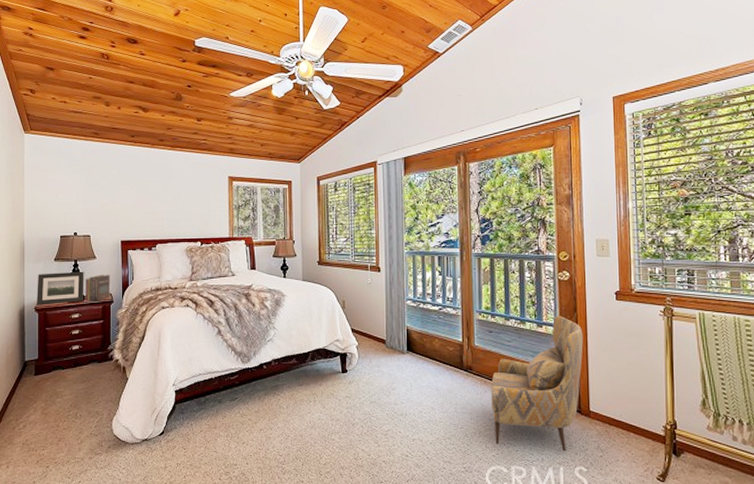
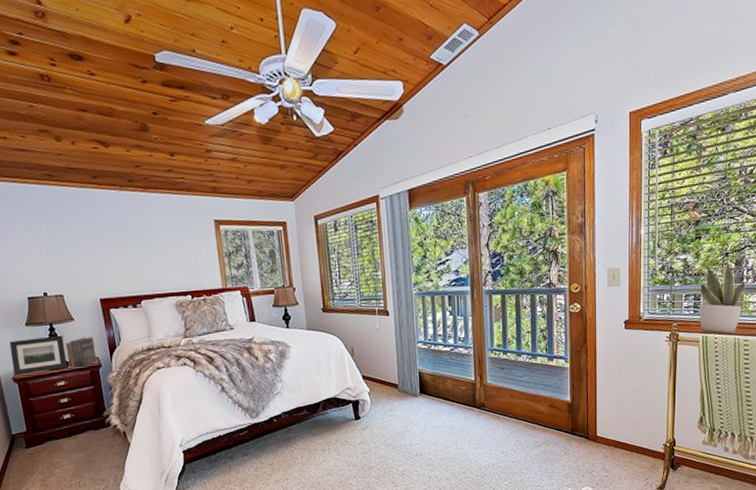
armchair: present [491,315,584,452] -> none [503,347,593,475]
potted plant: none [692,238,743,312] -> present [699,260,747,334]

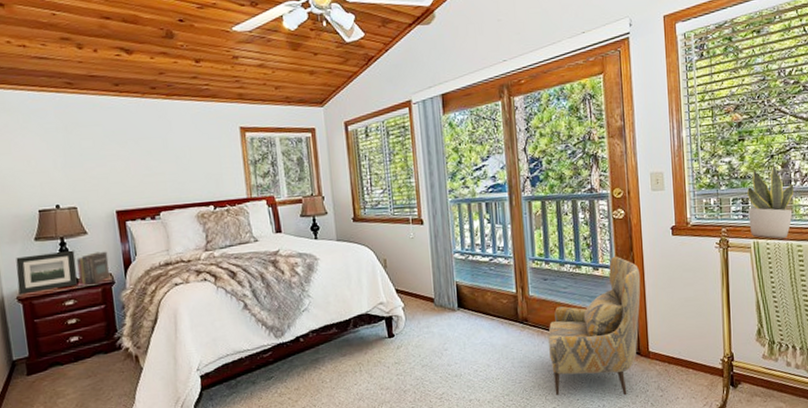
armchair: none [503,347,593,475] -> present [548,256,641,396]

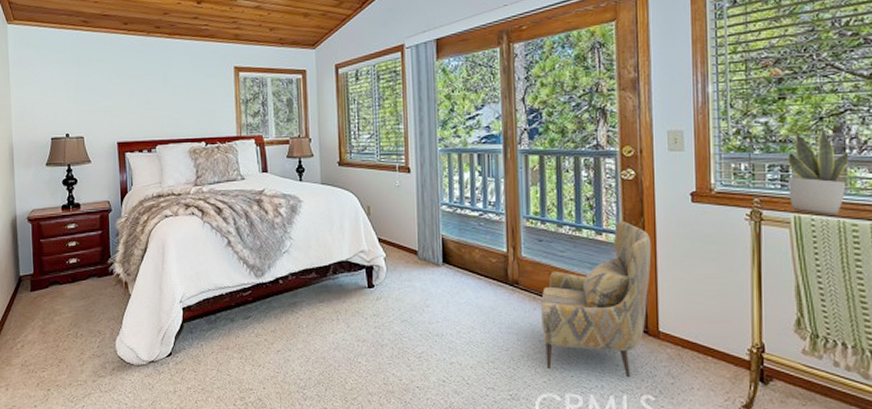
picture frame: present [16,250,78,295] -> none [28,177,80,215]
books: present [77,251,111,285] -> none [80,180,108,210]

